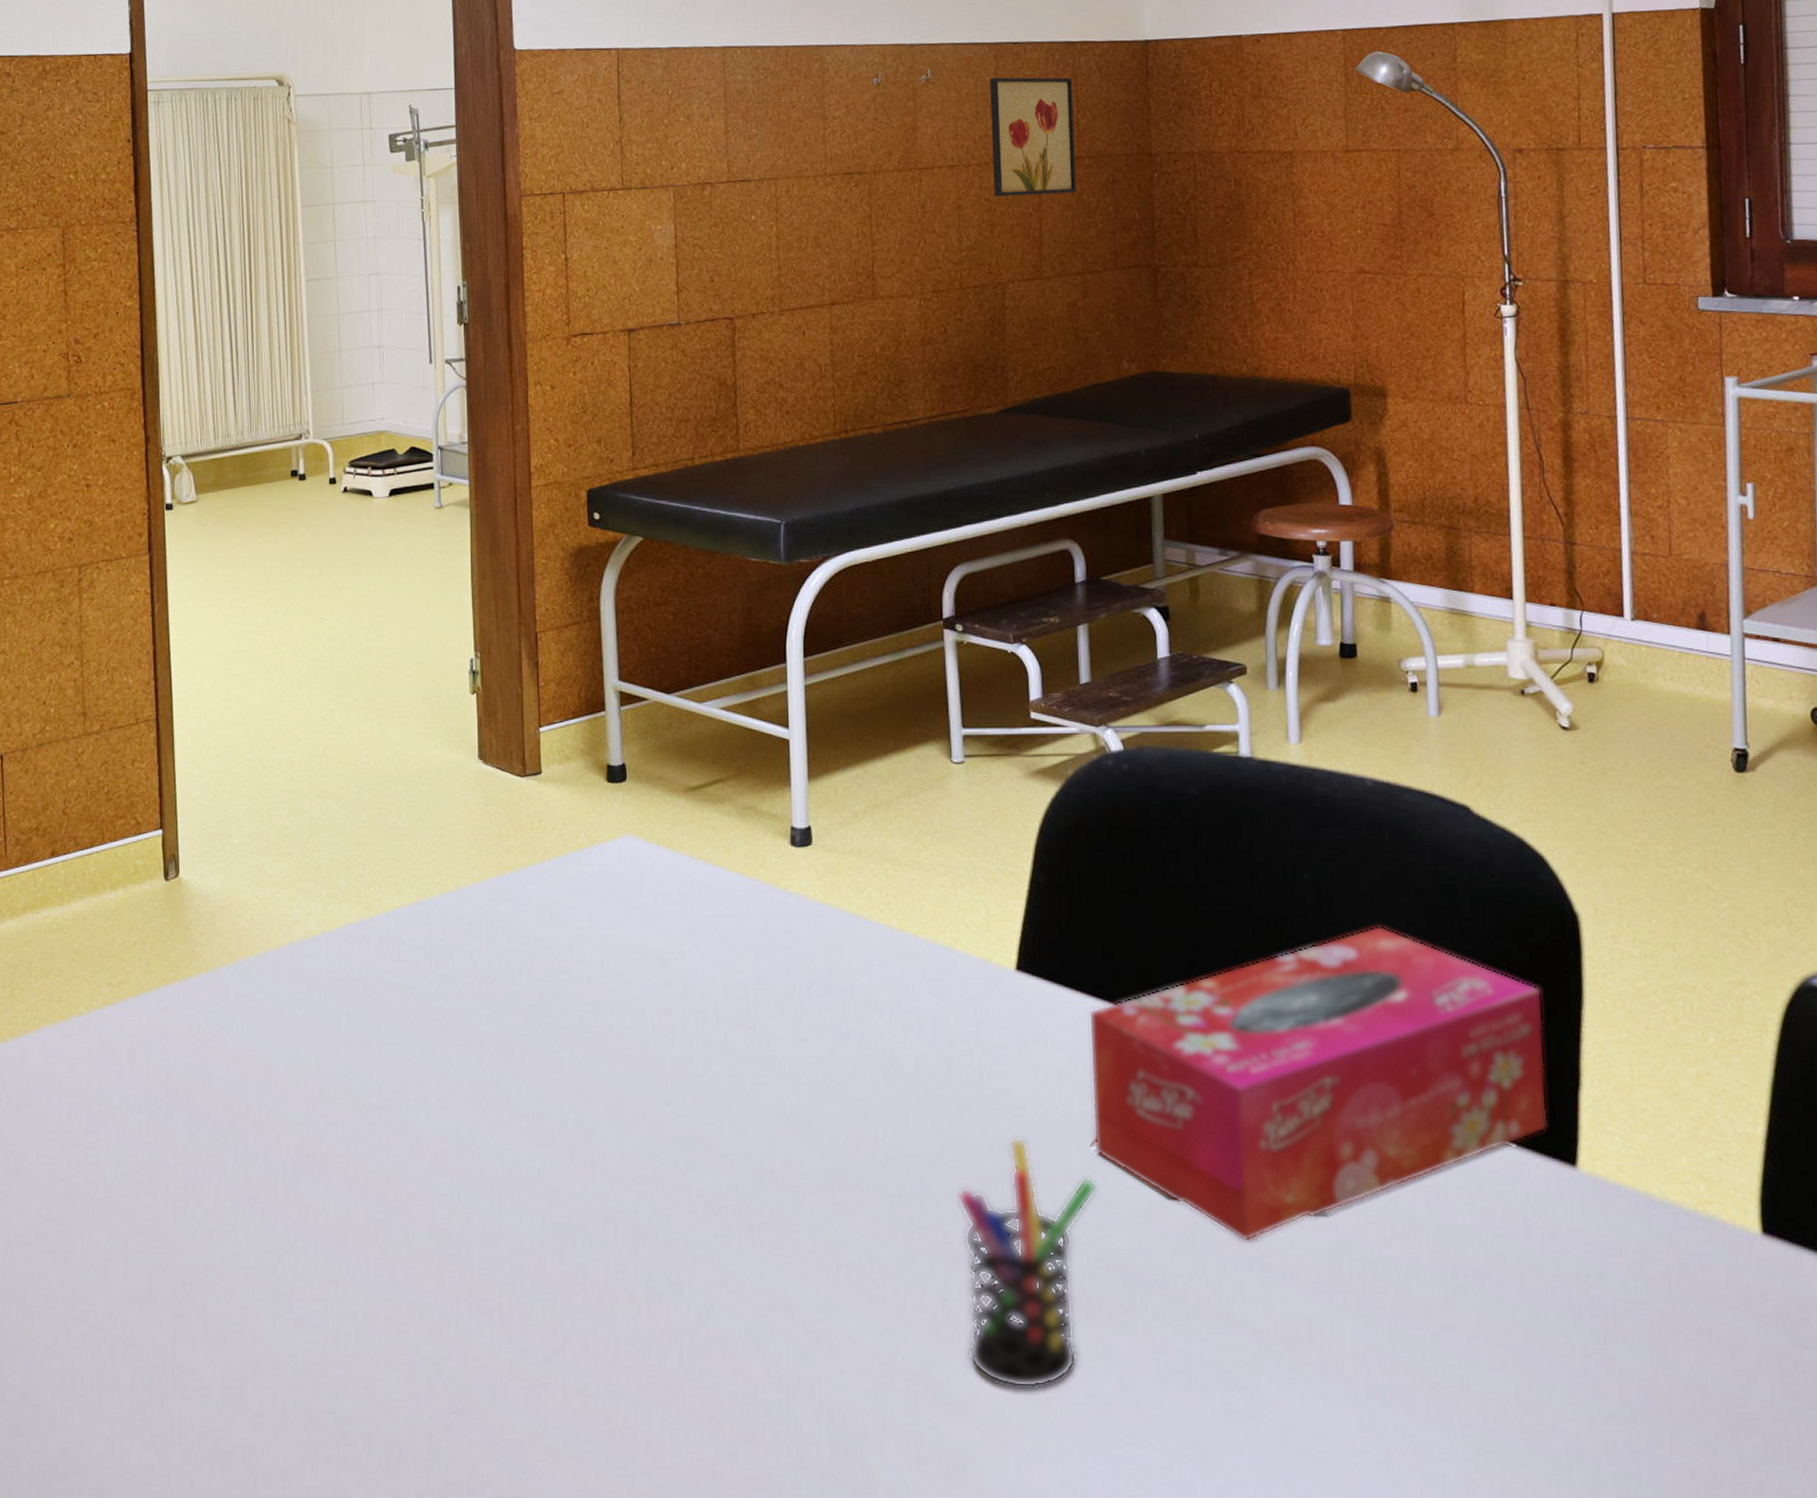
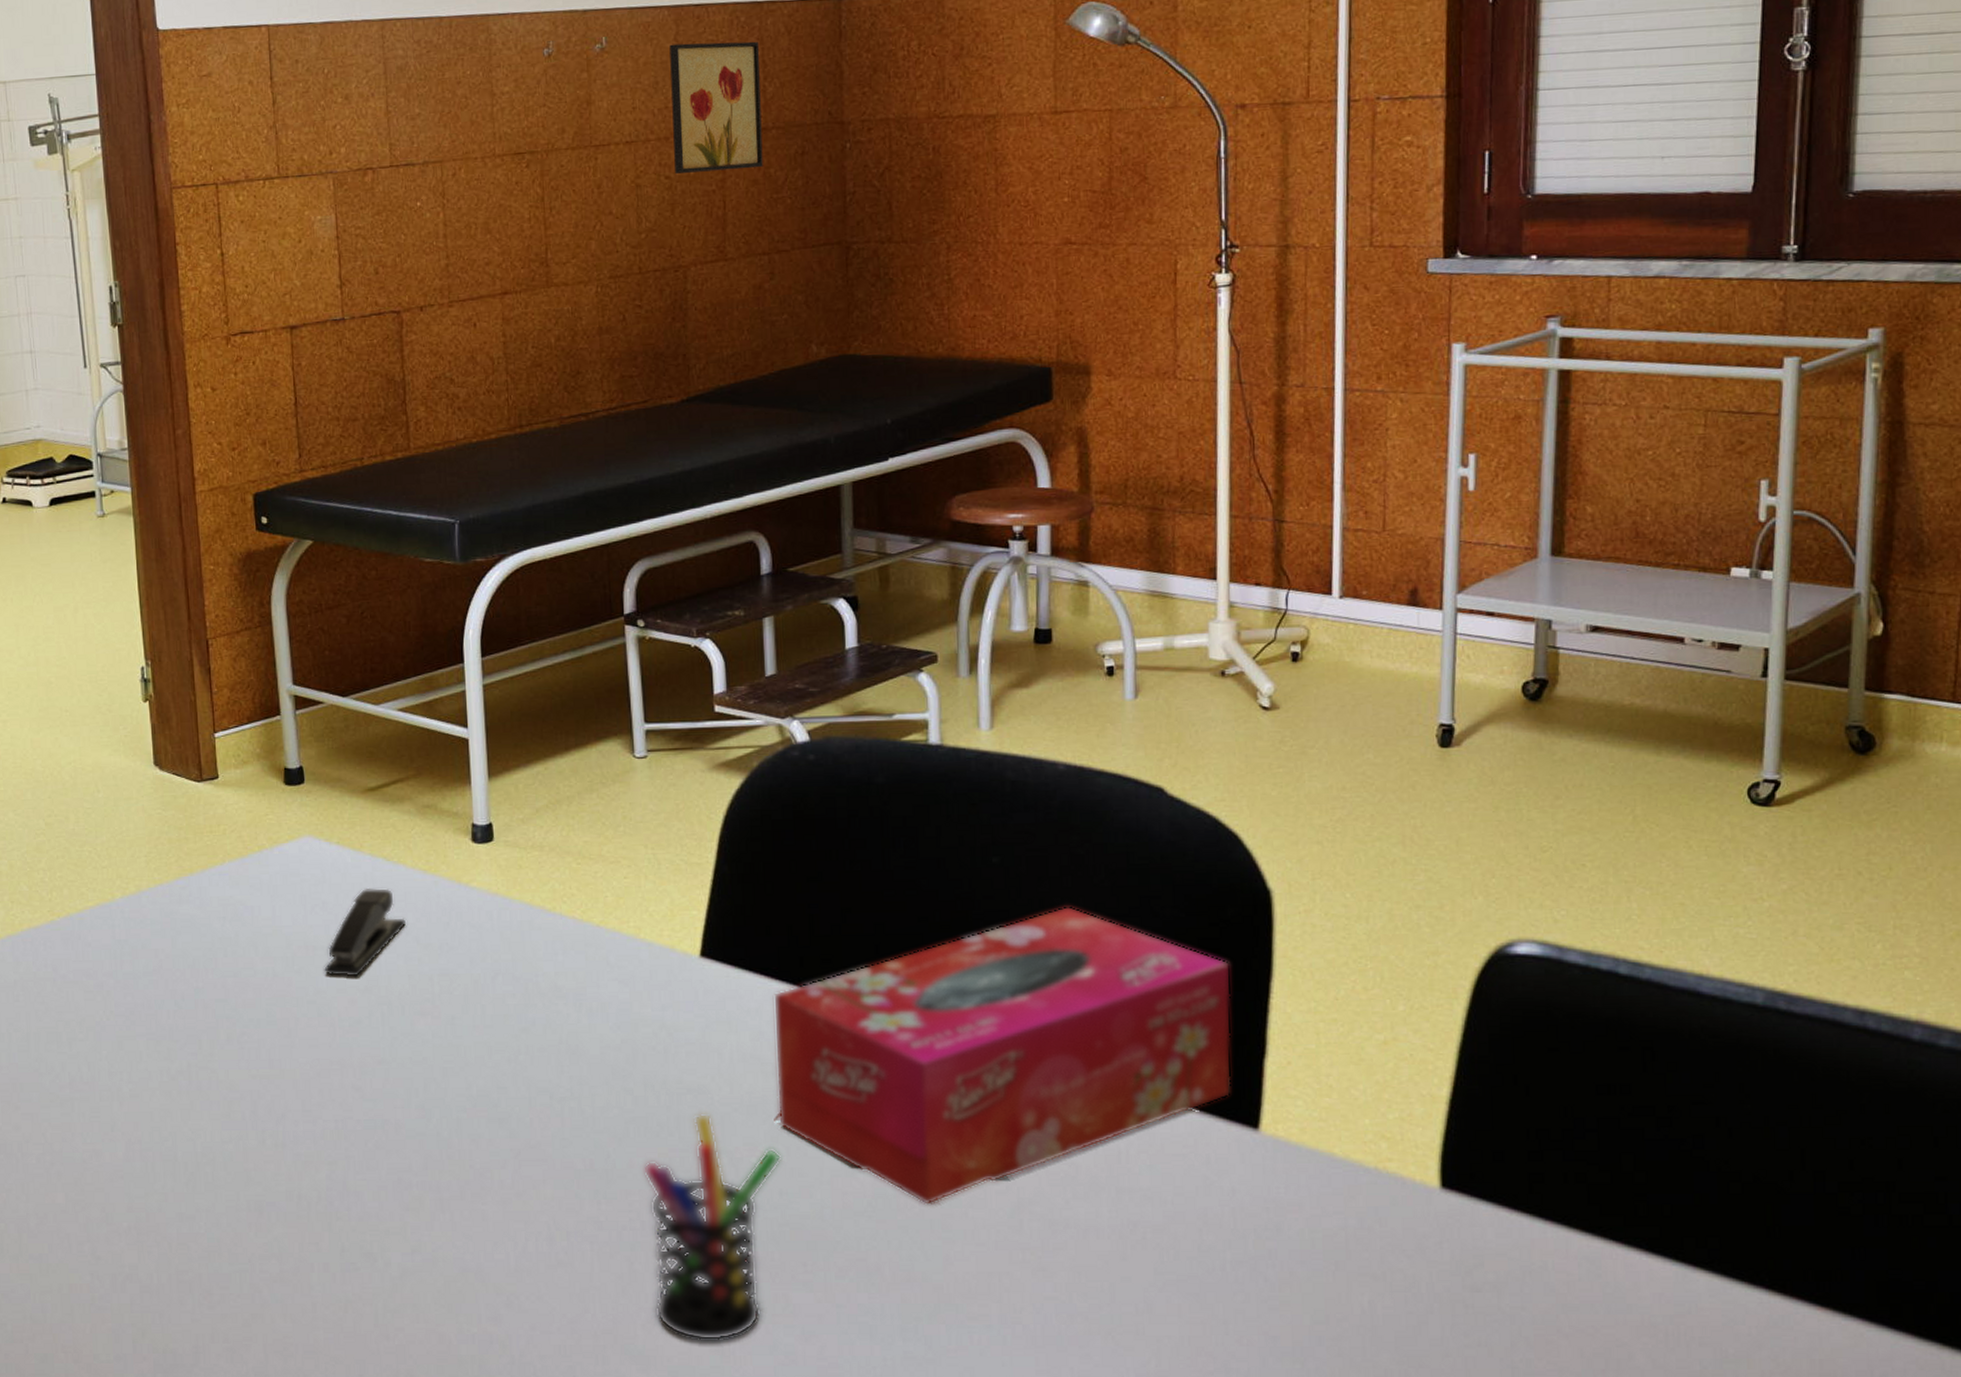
stapler: none [639,892,723,984] -> present [324,888,406,977]

